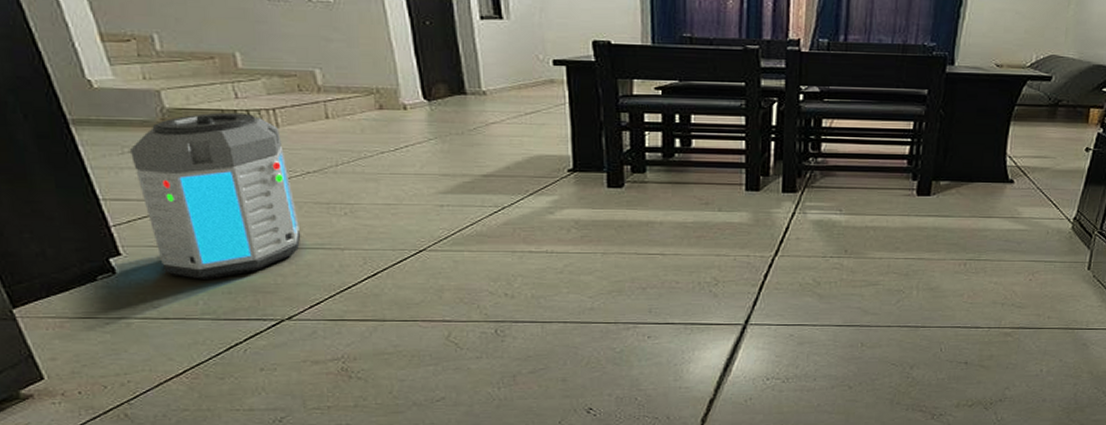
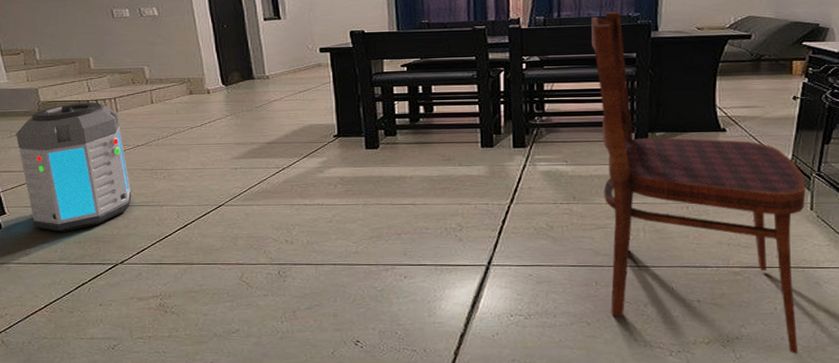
dining chair: none [875,39,1086,416] -> present [591,12,806,354]

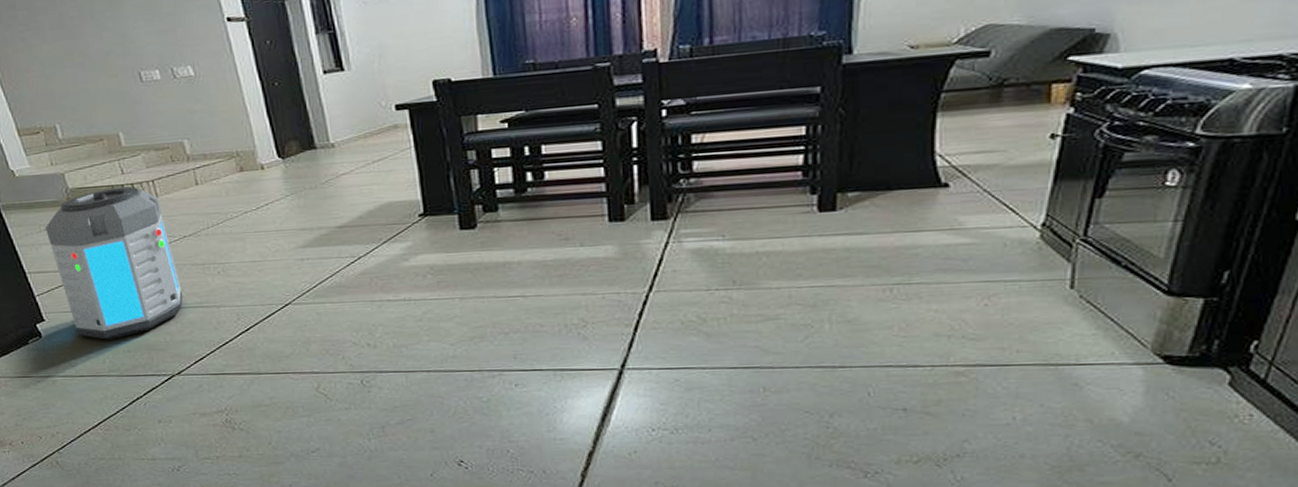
dining chair: present [591,12,806,354] -> none [756,31,1065,476]

